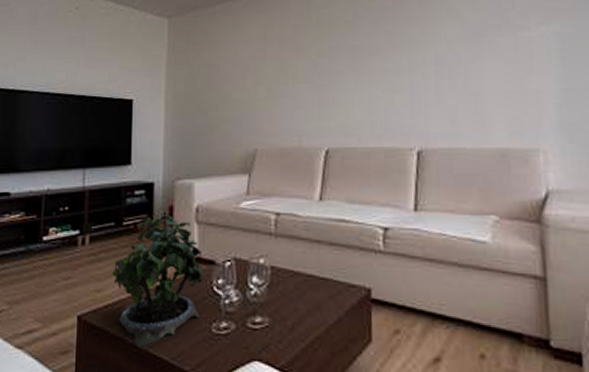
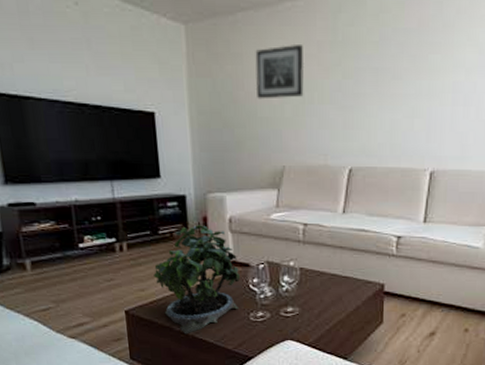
wall art: none [231,29,279,82] -> present [255,45,305,99]

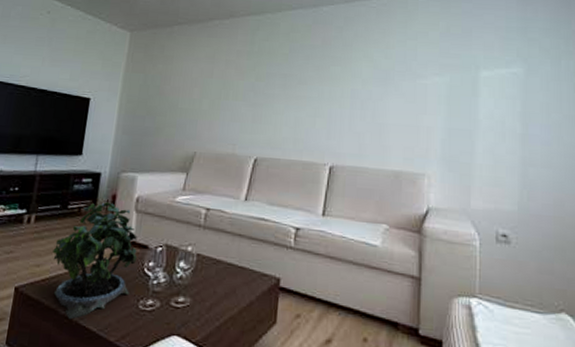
wall art: present [255,45,305,99] -> none [180,52,225,94]

